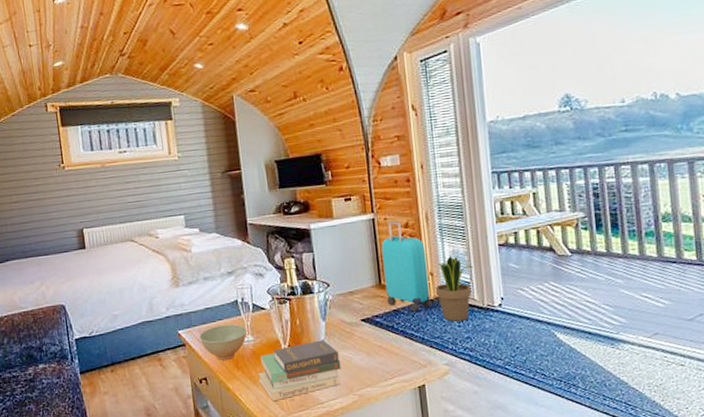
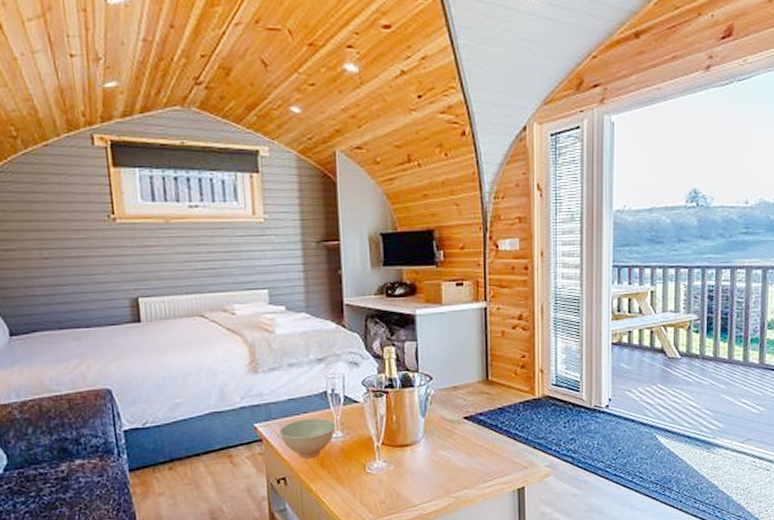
books: present [258,339,341,402] -> none [345,438,438,504]
suitcase: present [381,220,432,312] -> none [491,311,540,411]
potted plant: present [435,256,473,322] -> none [544,353,584,422]

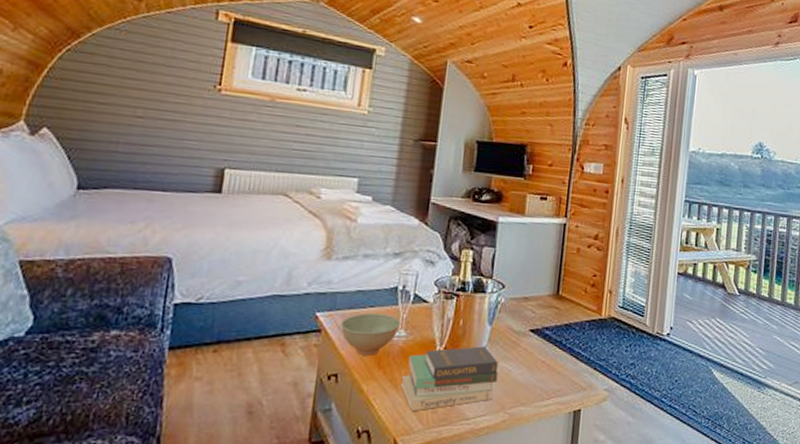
books: none [345,438,438,504] -> present [400,346,498,412]

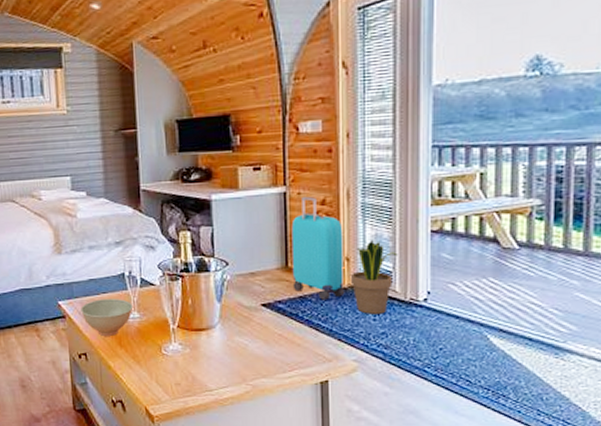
books: present [400,346,498,412] -> none [142,323,235,384]
suitcase: none [560,229,610,329] -> present [291,196,345,300]
potted plant: none [610,277,651,346] -> present [350,241,398,314]

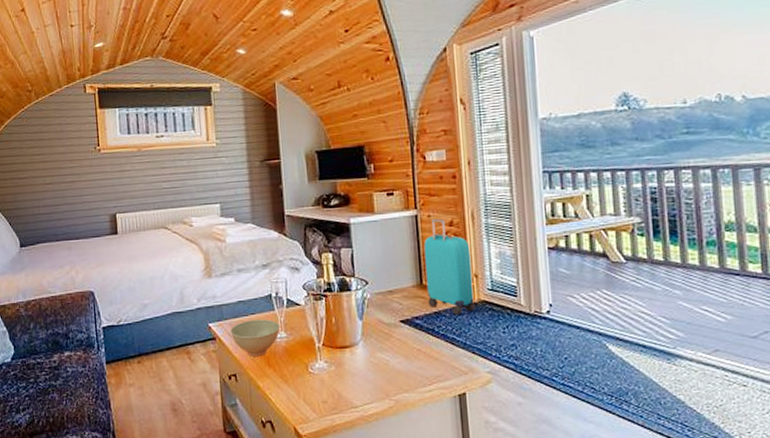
potted plant: present [350,241,398,314] -> none [479,258,521,327]

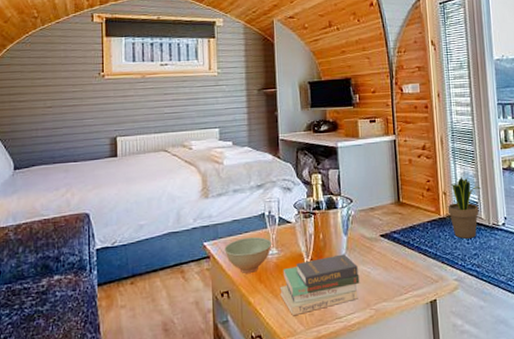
books: none [290,340,378,403] -> present [280,254,360,316]
suitcase: present [423,218,476,315] -> none [401,142,445,229]
potted plant: none [479,258,521,327] -> present [447,177,481,239]

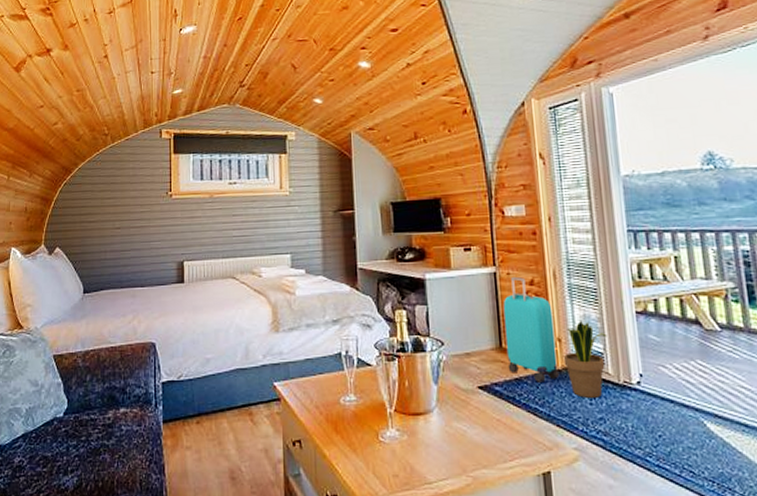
bowl: present [224,237,272,273] -> none [296,380,350,421]
books: present [280,254,360,316] -> none [358,407,454,476]
suitcase: none [401,142,445,229] -> present [503,276,560,382]

